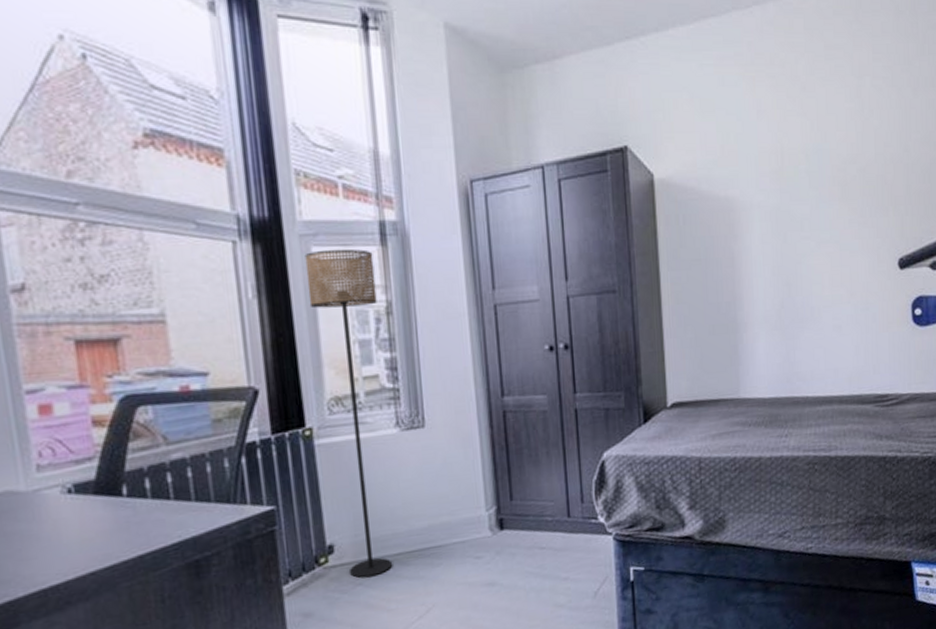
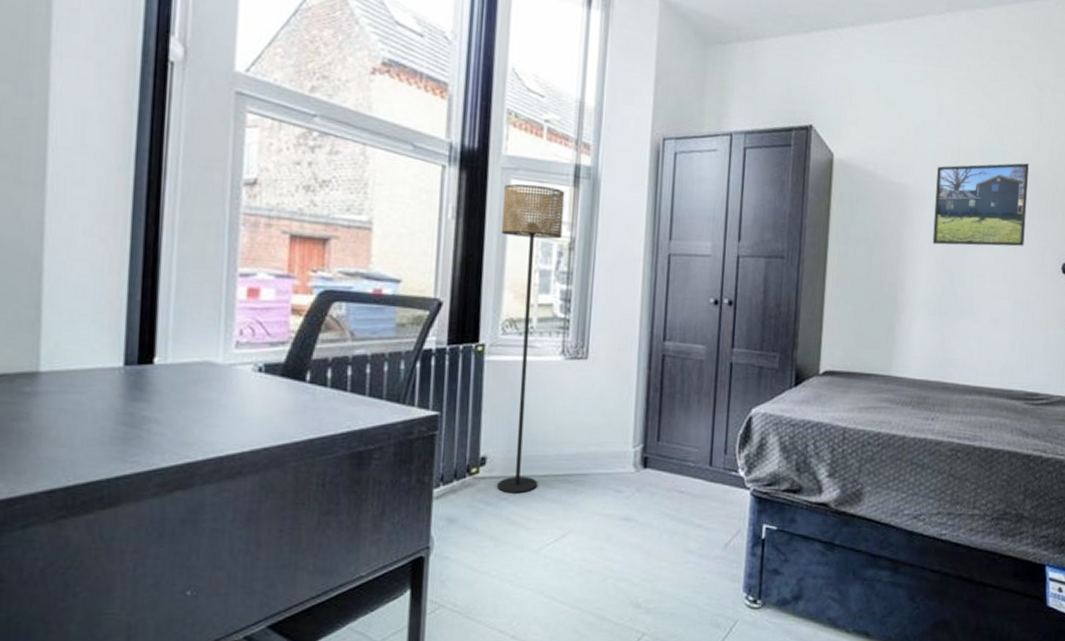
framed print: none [762,159,858,256] -> present [932,163,1029,247]

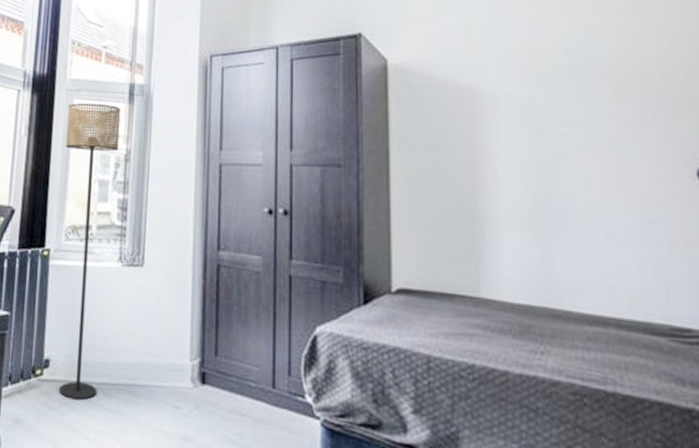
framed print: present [932,163,1029,247] -> none [510,56,638,150]

